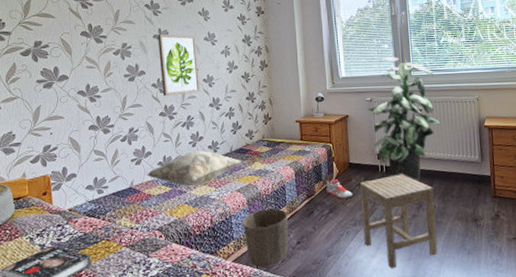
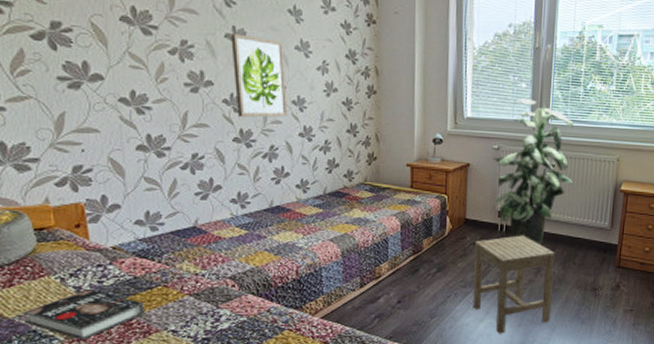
decorative pillow: present [147,150,242,186] -> none [215,189,337,230]
waste basket: present [243,208,289,268] -> none [335,263,390,326]
sneaker: present [326,179,353,199] -> none [436,235,466,258]

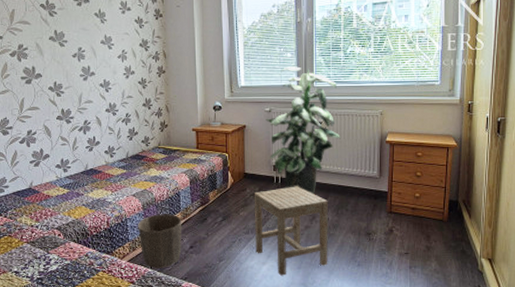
wall art: present [231,33,288,118] -> none [54,36,97,99]
waste basket: none [335,263,390,326] -> present [138,214,182,268]

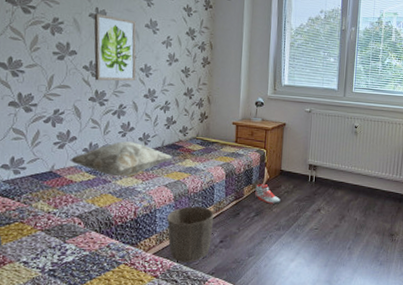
decorative pillow: none [45,155,138,188] -> present [70,141,173,176]
wall art: none [54,36,97,99] -> present [93,13,137,82]
sneaker: none [221,188,247,208] -> present [255,184,280,204]
stool: present [255,186,328,276] -> none [285,186,357,273]
indoor plant: present [266,66,341,195] -> none [305,70,373,195]

